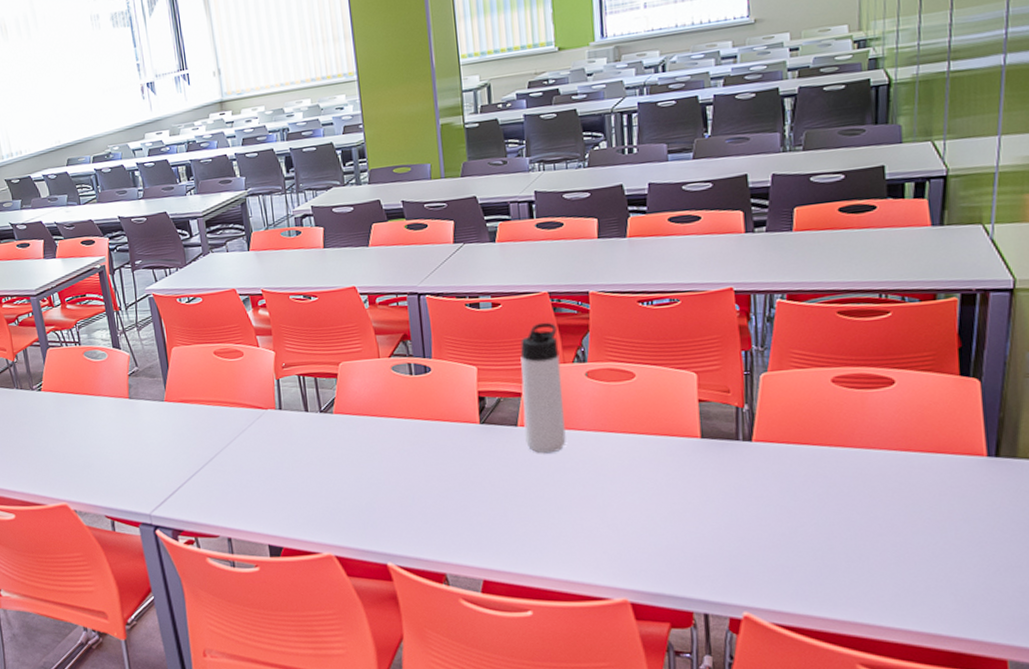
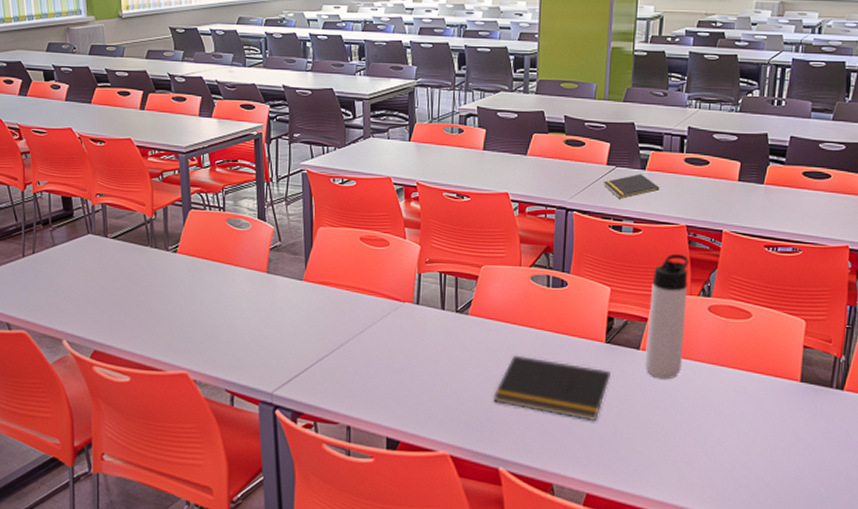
notepad: none [370,447,492,506] -> present [493,355,612,421]
notepad: none [453,246,514,275] -> present [604,174,660,199]

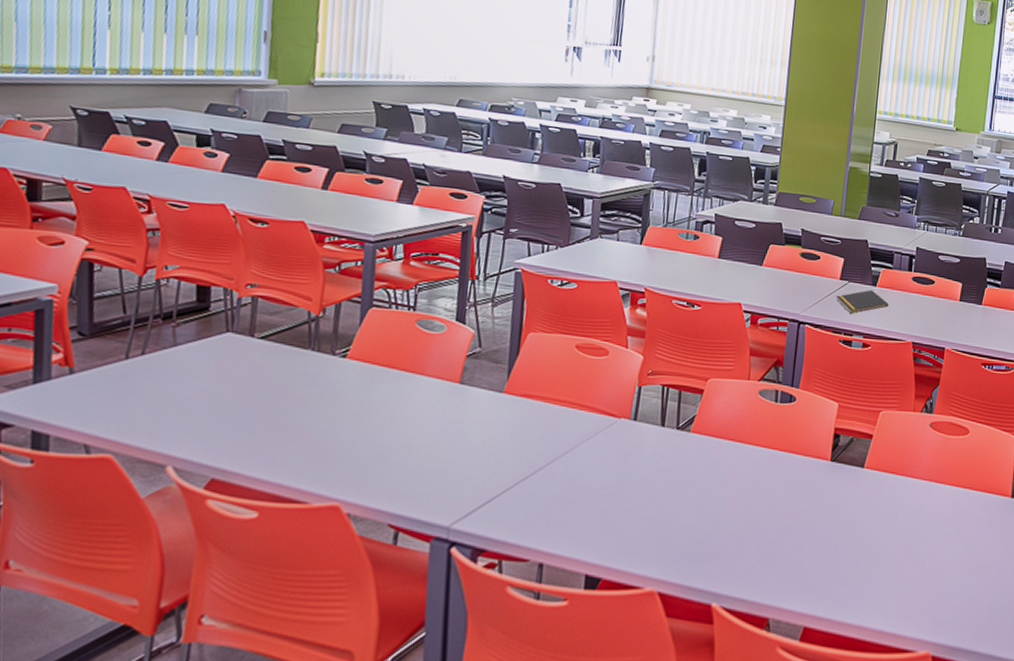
notepad: present [493,355,612,421] -> none [710,475,835,546]
thermos bottle: present [645,253,689,380] -> none [868,369,914,499]

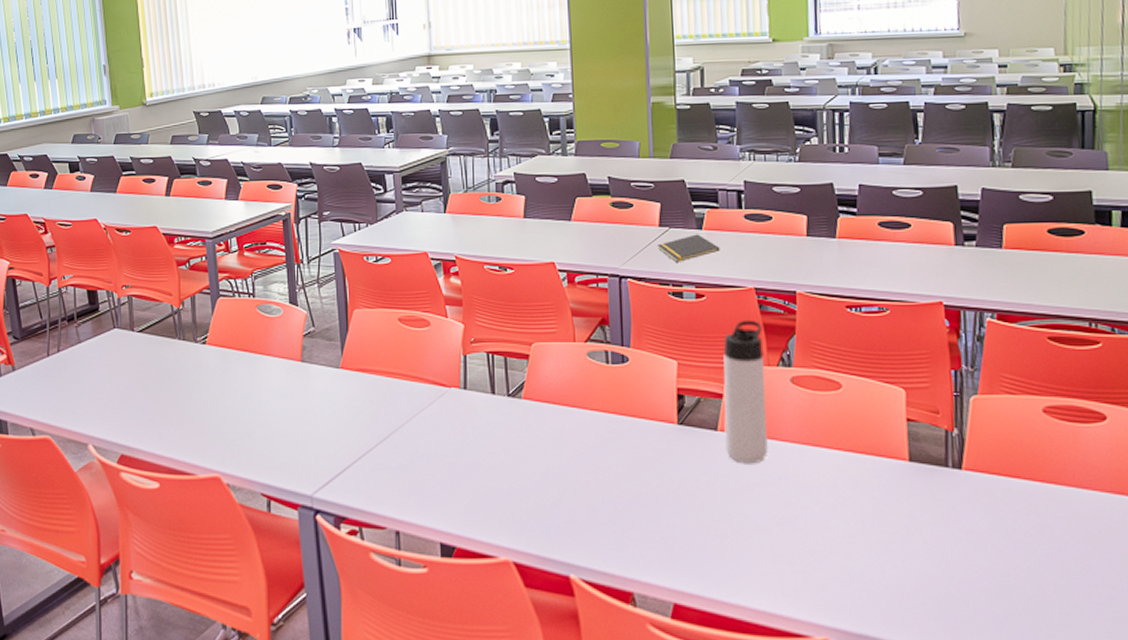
thermos bottle: none [868,369,914,499] -> present [723,319,769,464]

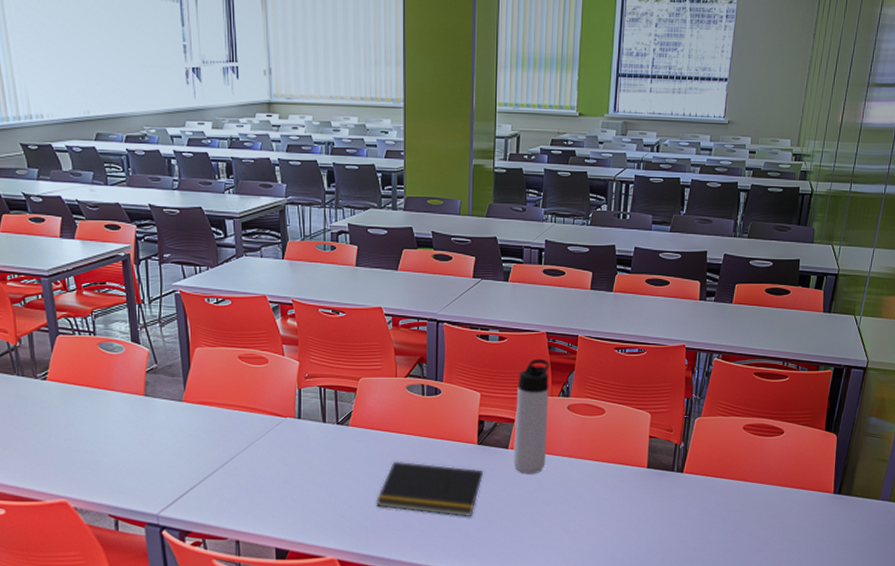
notepad: none [556,442,689,517] -> present [376,461,484,517]
notepad: present [658,234,720,262] -> none [471,285,522,309]

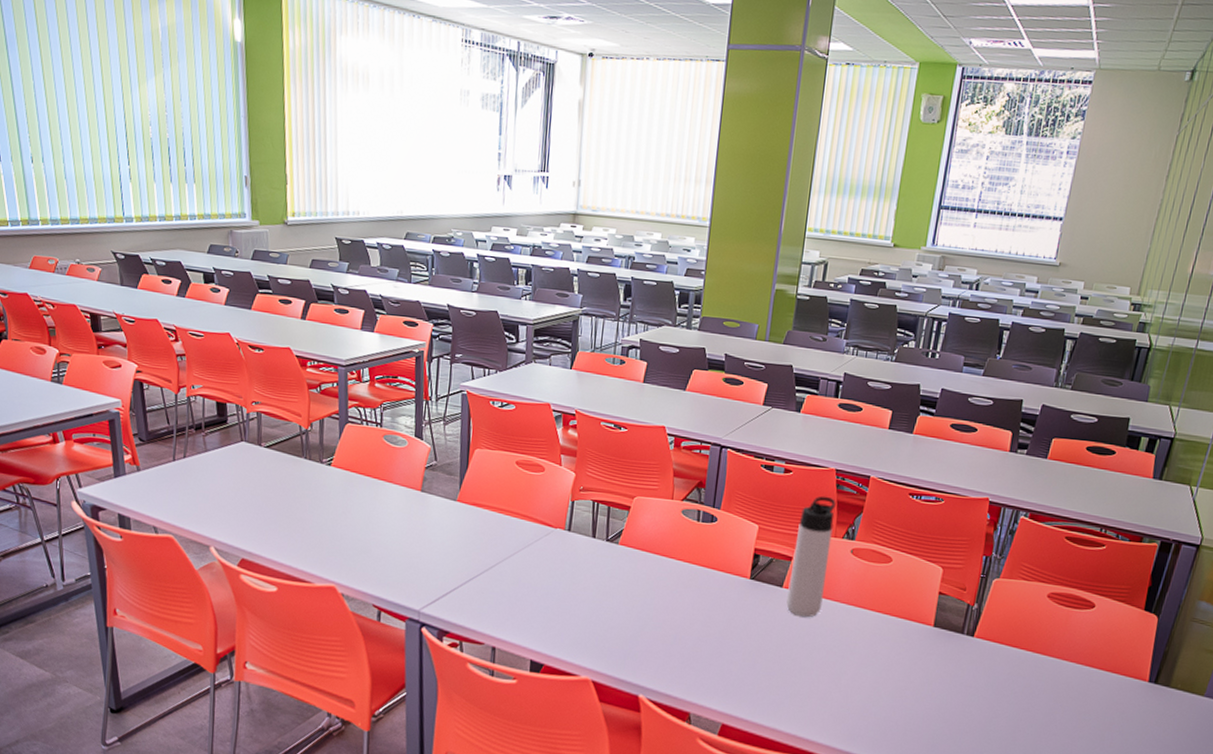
notepad: present [376,461,484,517] -> none [637,586,754,654]

